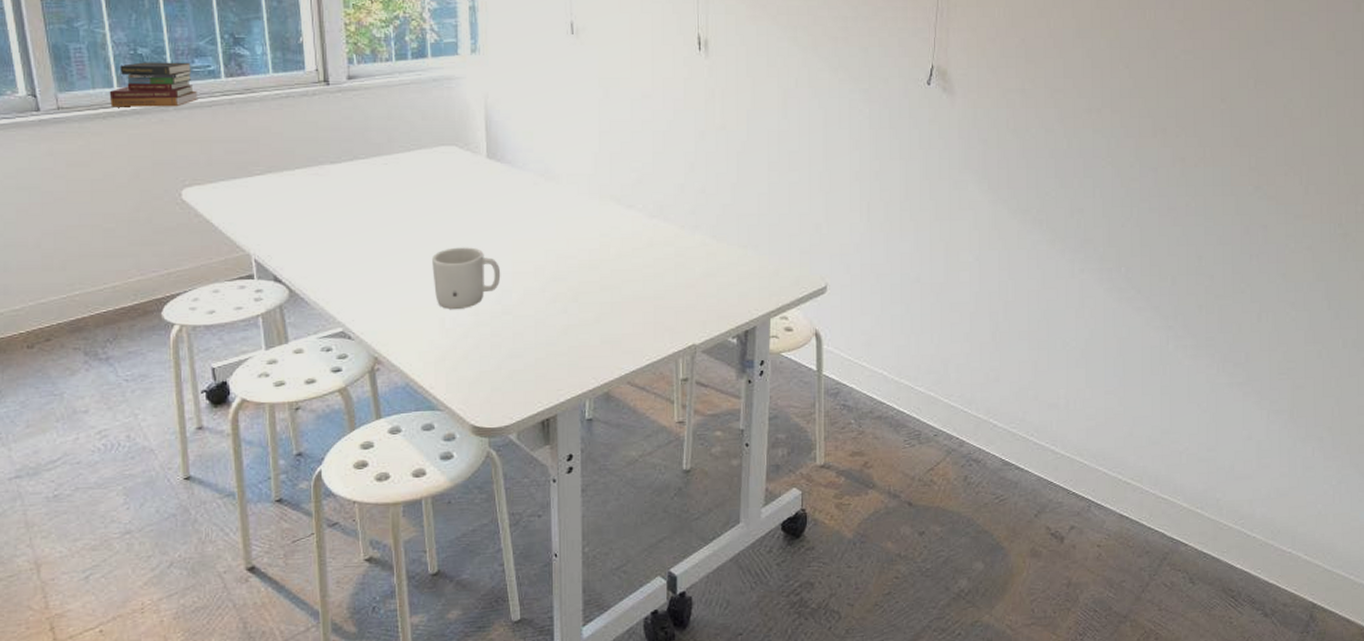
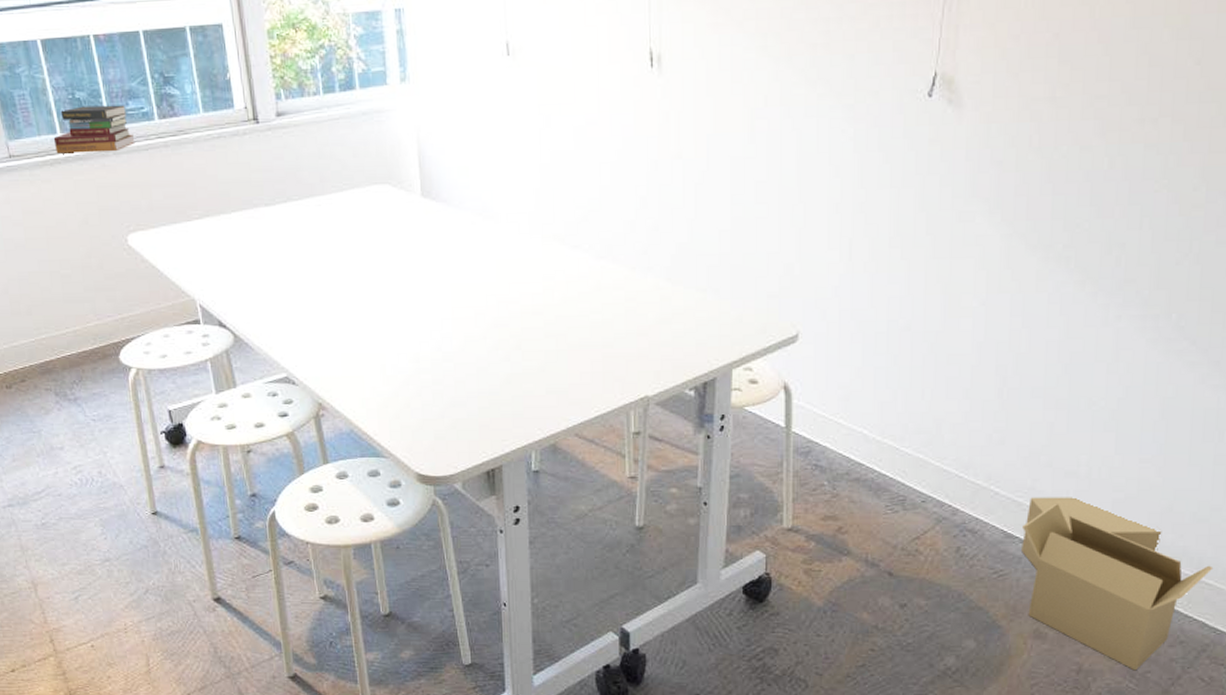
mug: present [432,247,501,309] -> none [370,291,441,355]
cardboard box: none [1017,426,1167,581] -> present [1022,497,1214,671]

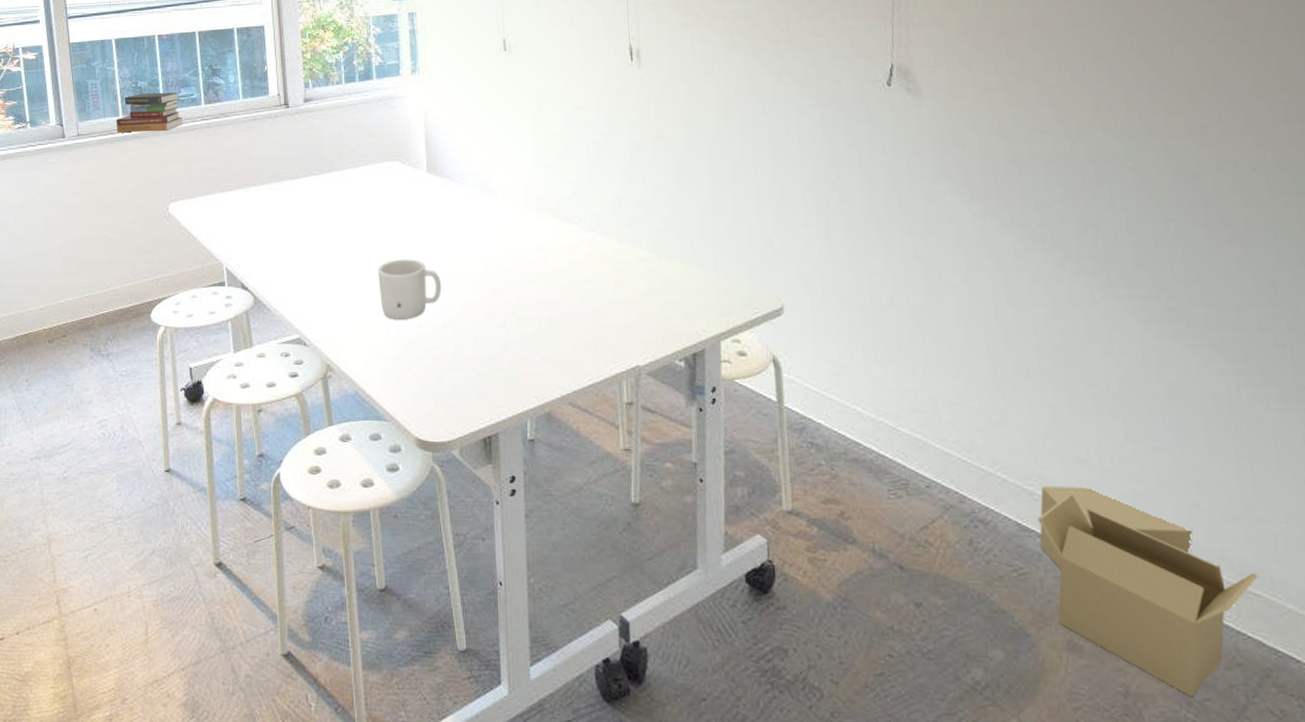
mug: none [370,291,441,355] -> present [378,259,442,320]

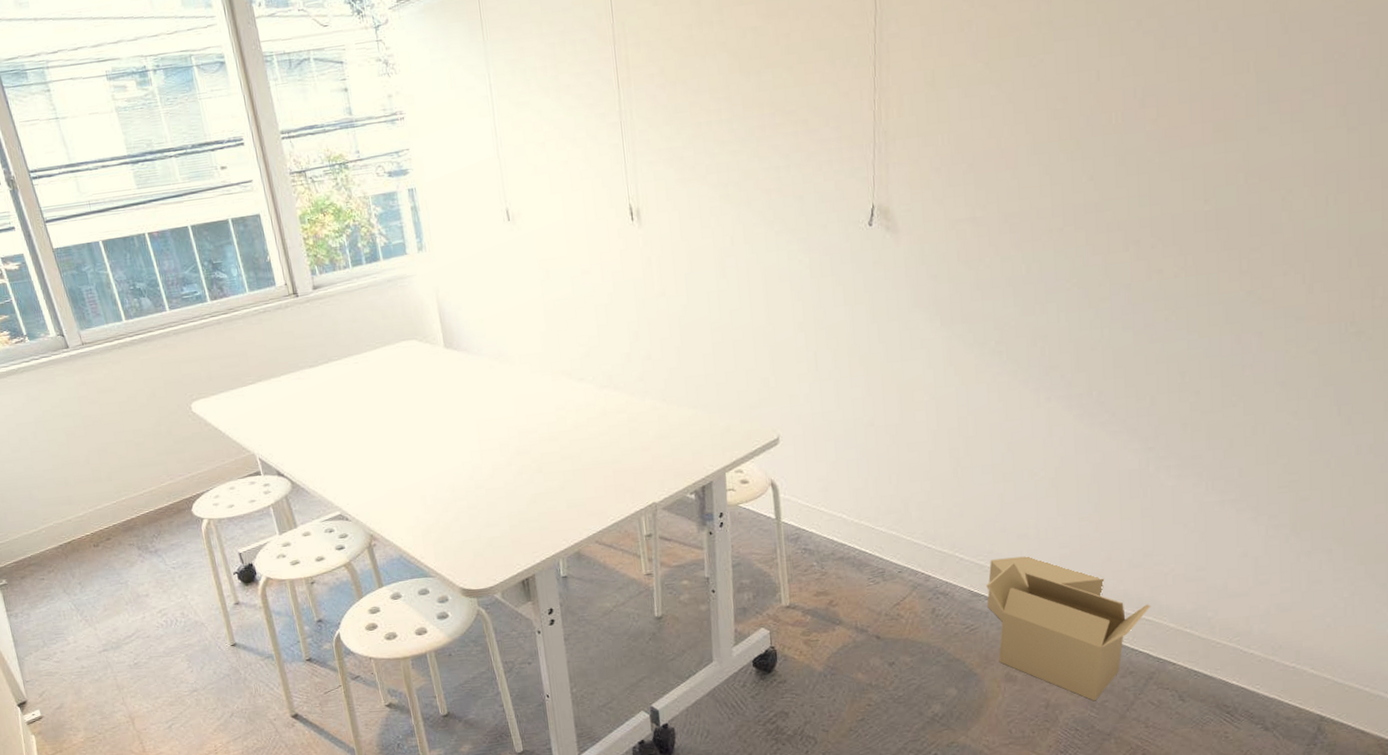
books: present [116,92,183,133] -> none [119,290,192,338]
mug: present [378,259,442,320] -> none [408,431,471,488]

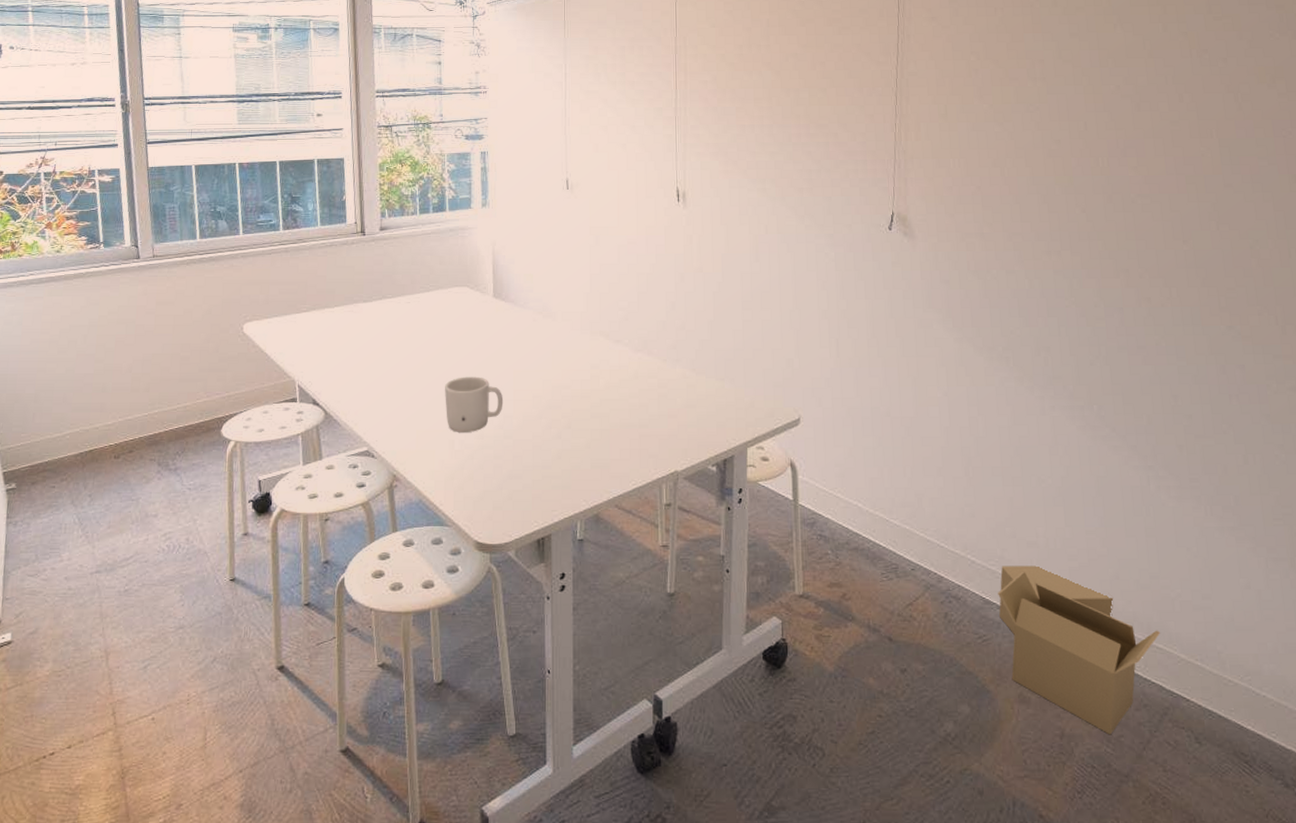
mug: none [408,431,471,488] -> present [445,376,504,432]

